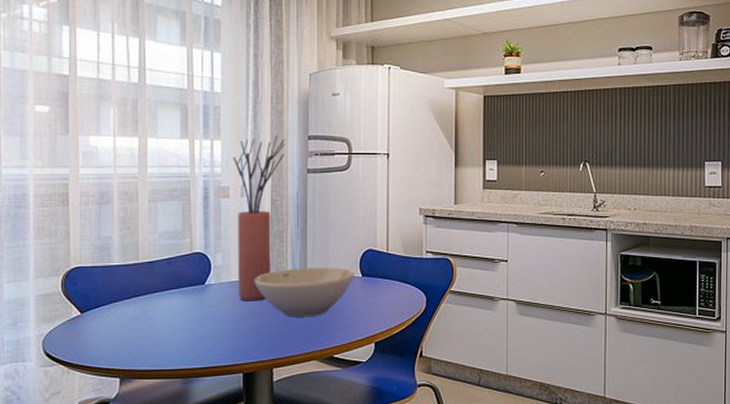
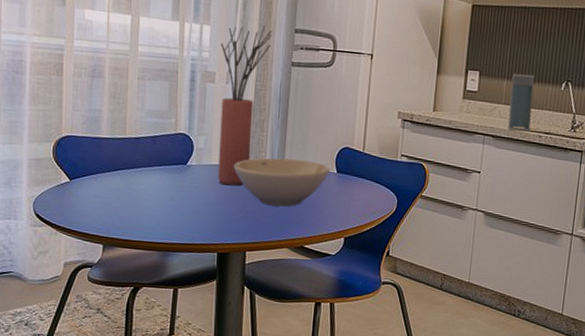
soap dispenser: none [530,158,554,217] -> present [508,73,535,133]

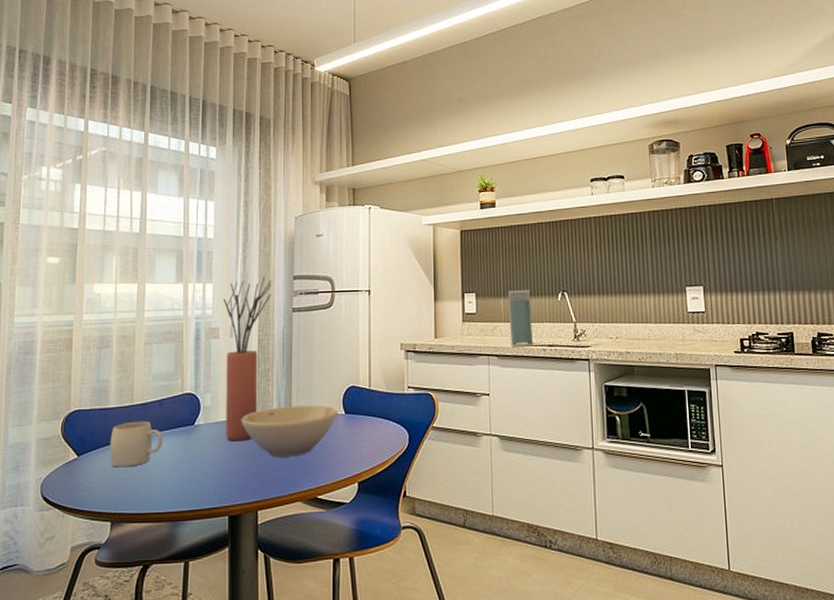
mug: none [102,153,156,197] -> present [110,421,163,468]

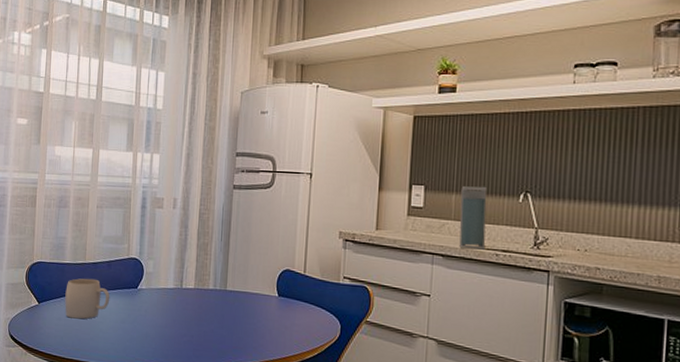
vase: present [223,276,272,442] -> none [165,151,215,310]
bowl: present [240,405,338,458] -> none [179,281,271,332]

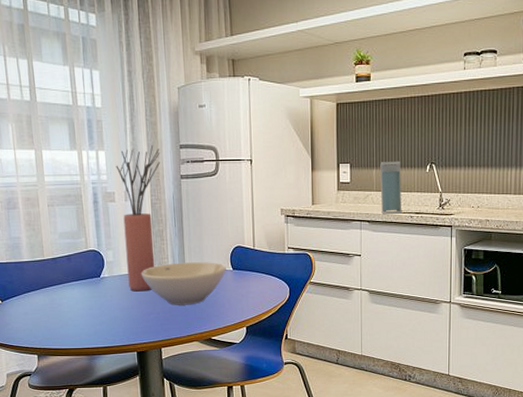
mug: present [65,278,110,319] -> none [27,273,75,312]
vase: none [165,151,215,310] -> present [115,145,161,292]
bowl: none [179,281,271,332] -> present [141,262,226,305]

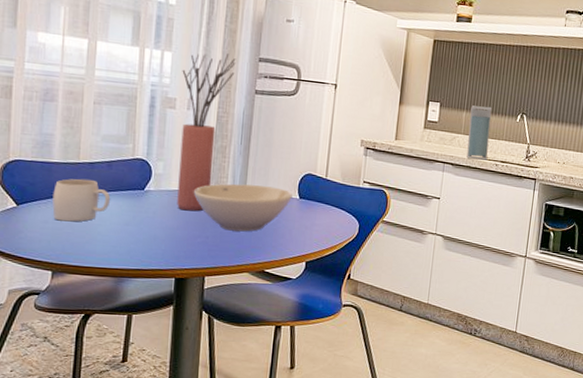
mug: none [27,273,75,312] -> present [52,178,111,222]

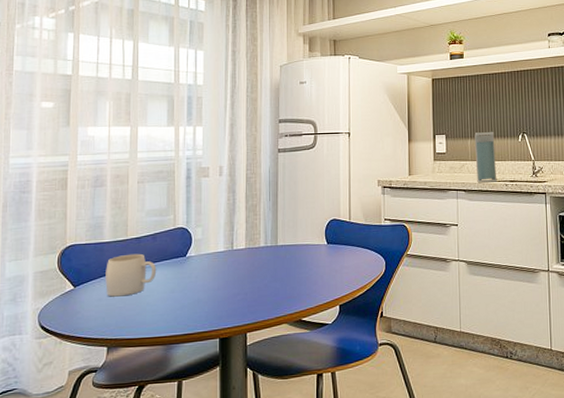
vase: present [177,53,236,211] -> none [212,120,259,271]
bowl: present [193,183,292,232] -> none [230,236,320,285]

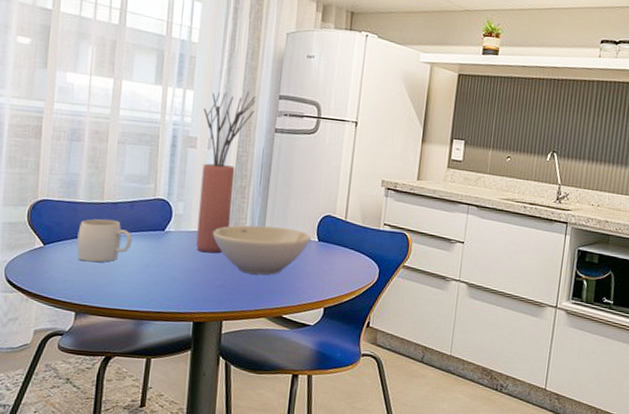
vase: none [212,120,259,271] -> present [196,91,257,253]
bowl: none [230,236,320,285] -> present [212,225,311,275]
soap dispenser: present [474,131,497,184] -> none [492,143,521,203]

